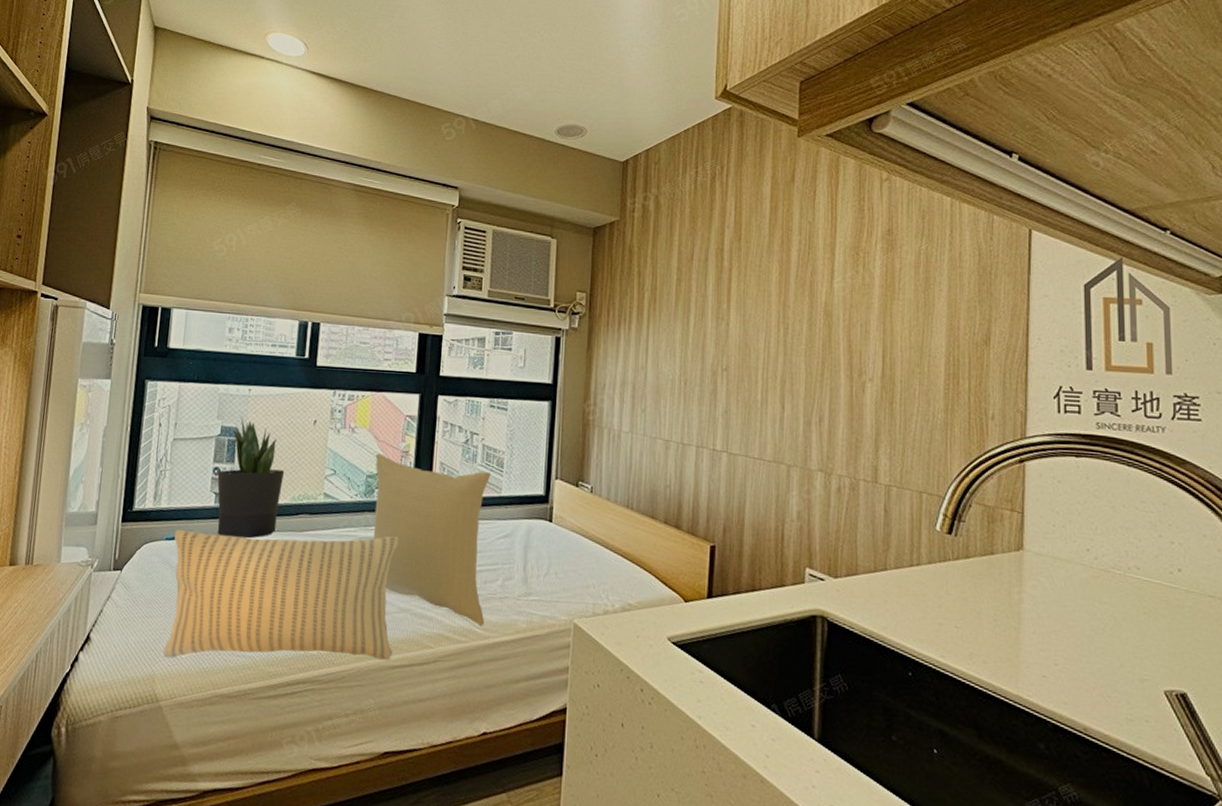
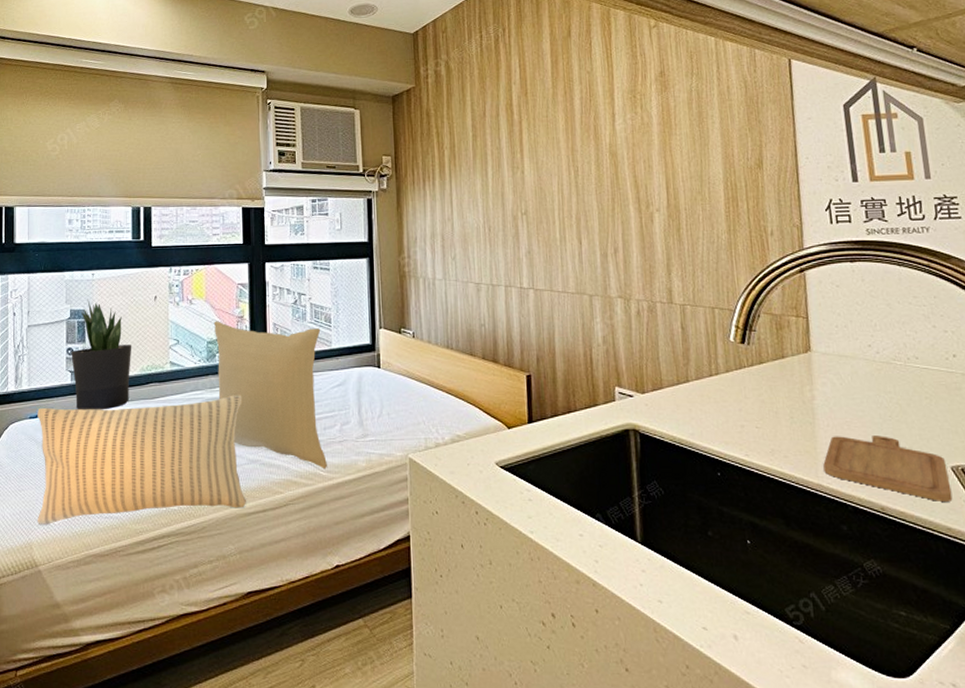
chopping board: none [1025,645,1163,729] -> present [823,436,953,501]

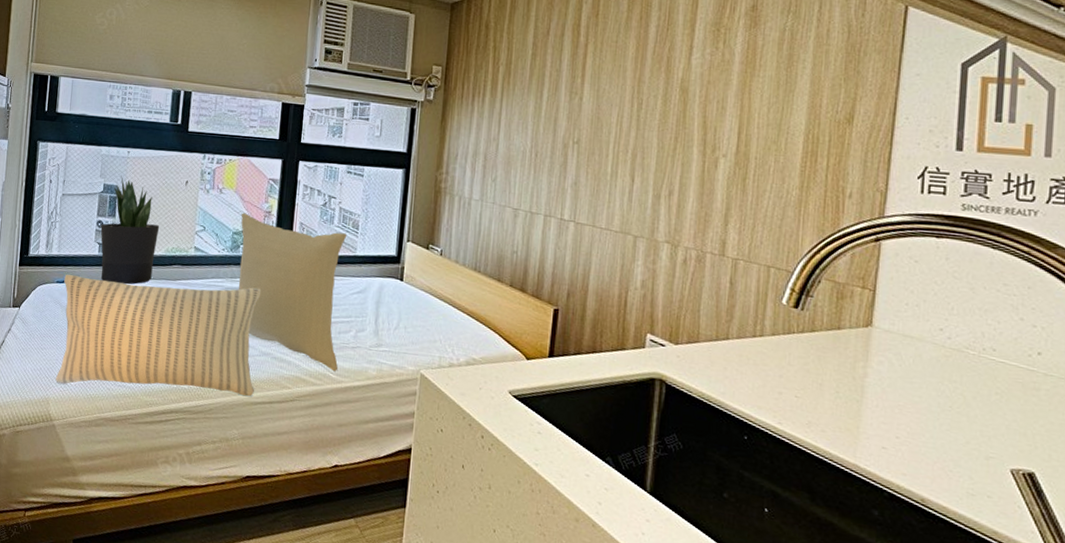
chopping board: present [823,436,953,501] -> none [863,418,1007,505]

